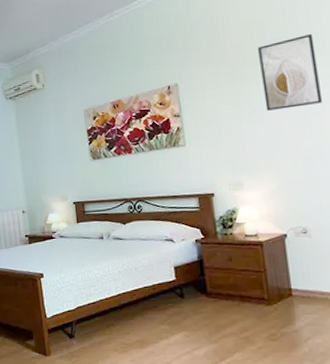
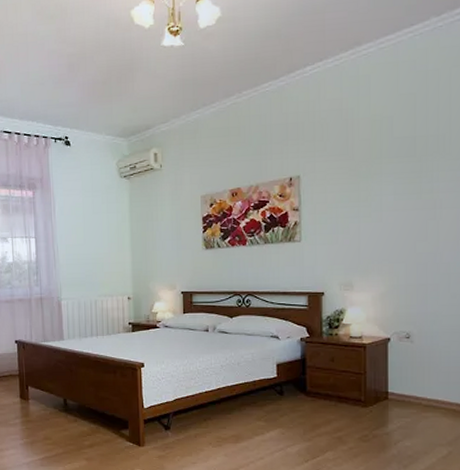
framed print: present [258,34,322,111] -> none [385,135,441,212]

